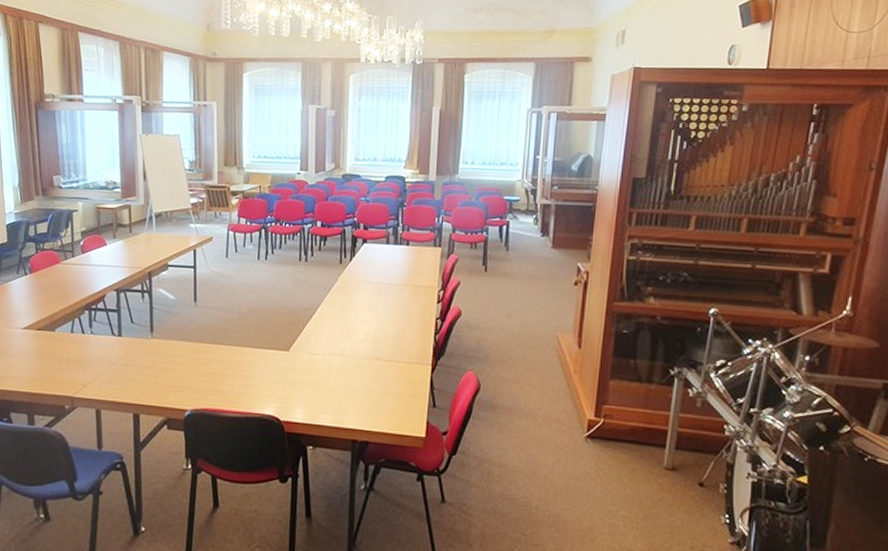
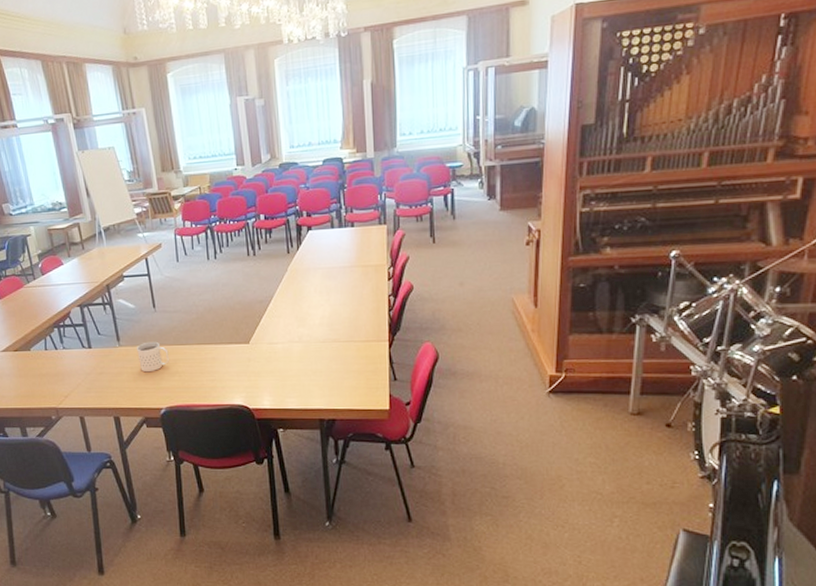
mug: none [169,336,203,370] -> present [136,341,169,373]

